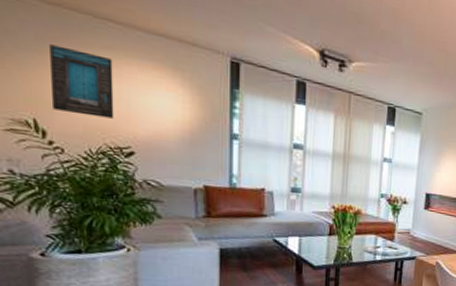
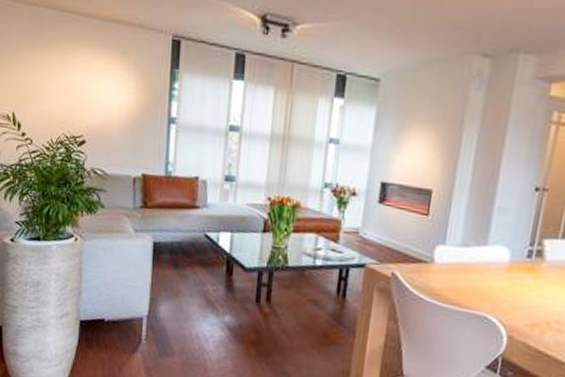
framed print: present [50,44,114,119] -> none [26,42,73,109]

